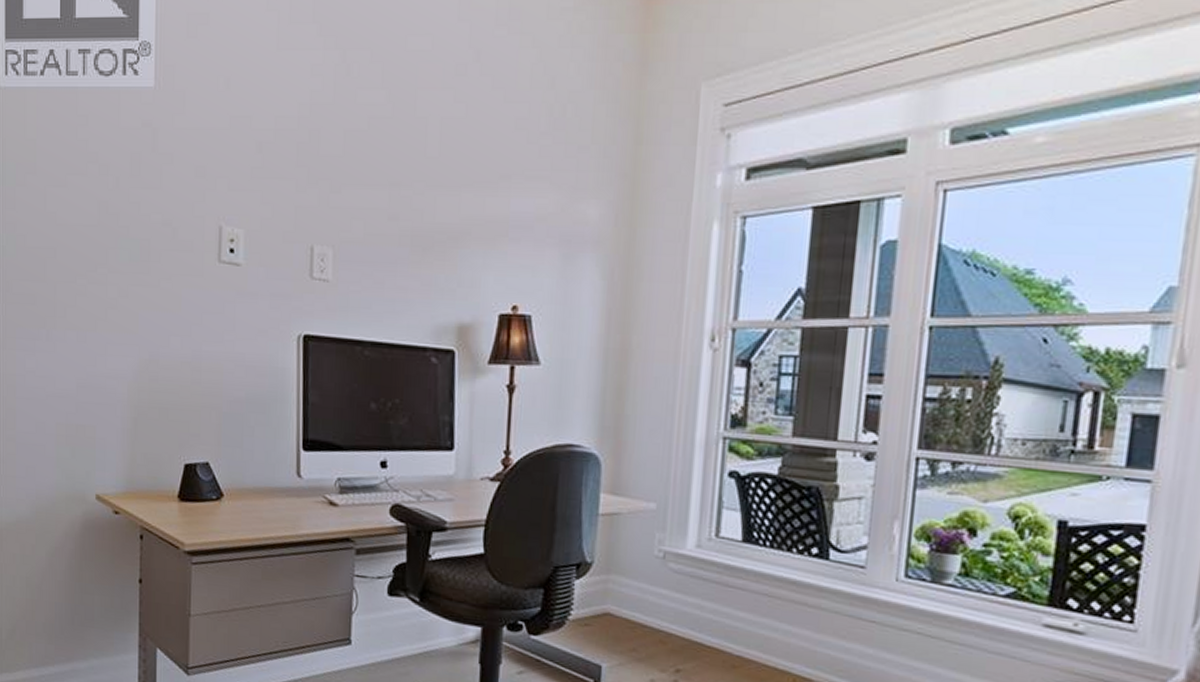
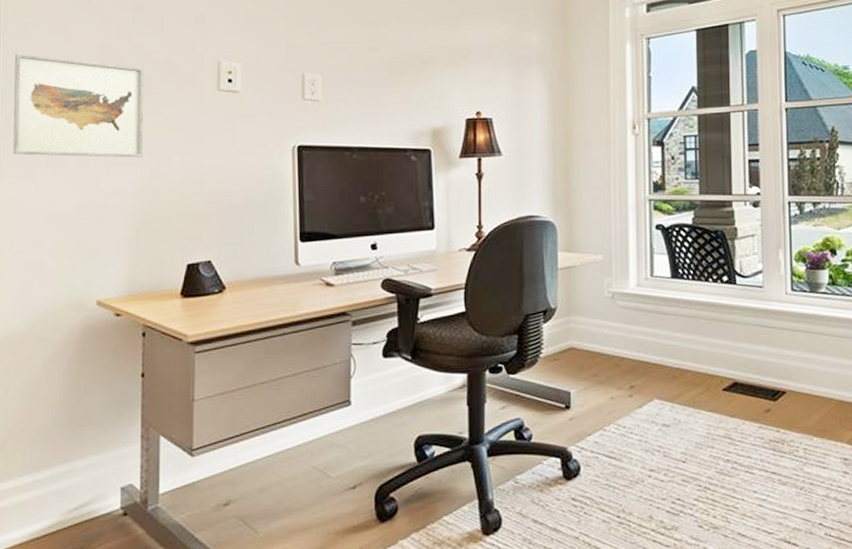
wall art: none [13,207,143,338] -> present [13,53,145,158]

